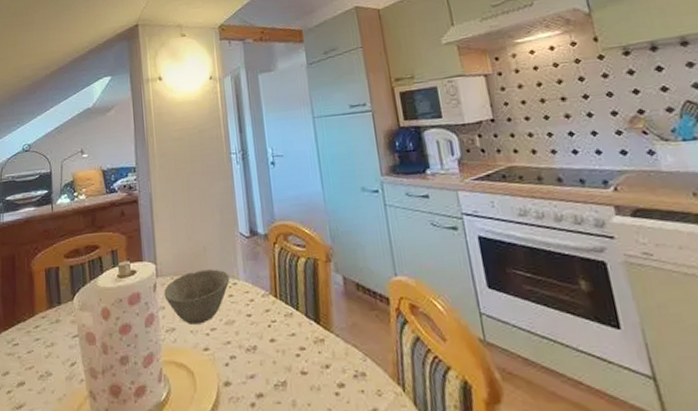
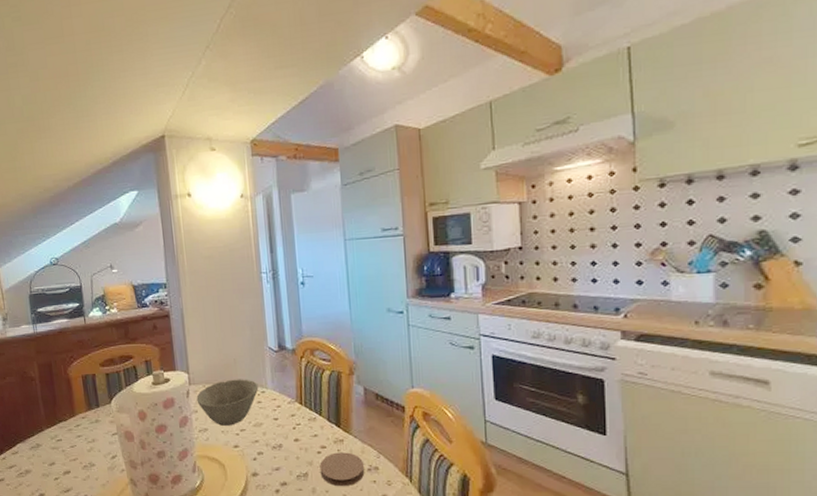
coaster: none [299,354,351,399] -> present [320,452,365,487]

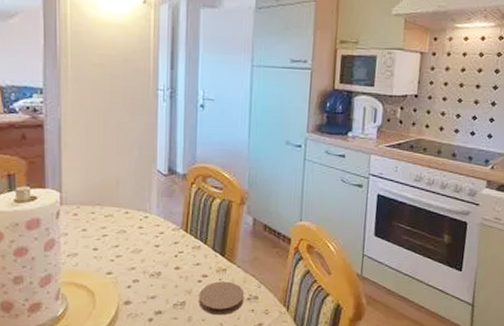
bowl: present [196,379,259,426] -> none [68,201,142,251]

